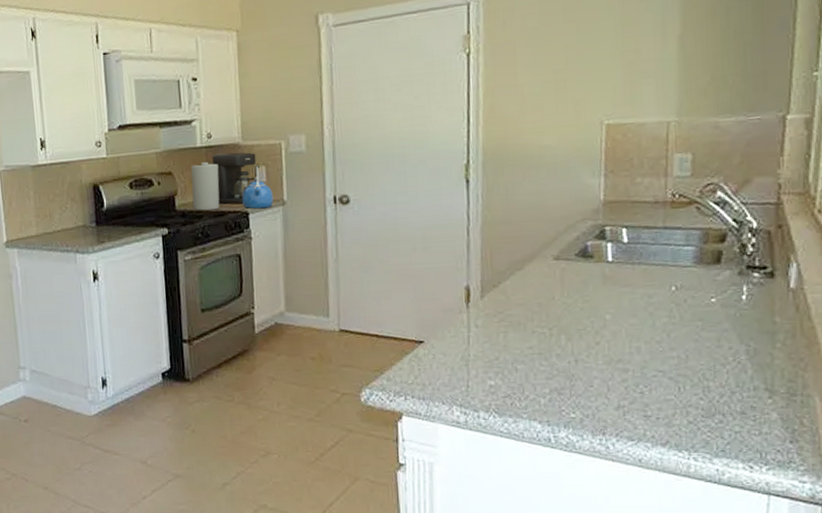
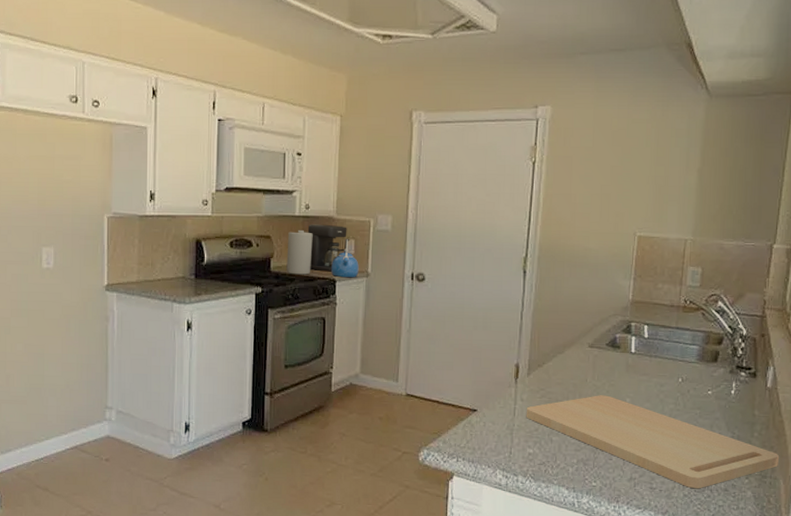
cutting board: none [482,313,813,414] -> present [526,395,780,489]

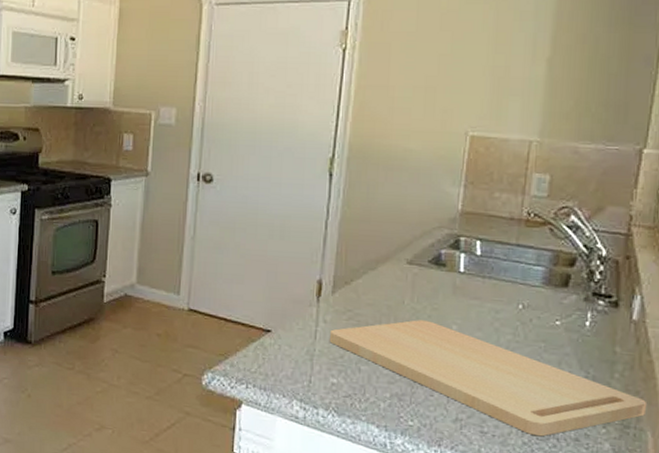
paper towel holder: present [286,229,313,275] -> none [56,122,86,172]
coffee maker: present [307,224,347,273] -> none [80,116,125,171]
kettle: present [330,238,359,278] -> none [105,132,138,177]

